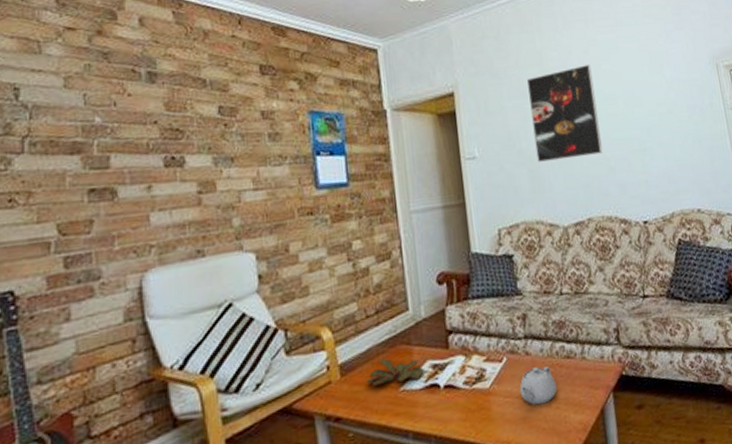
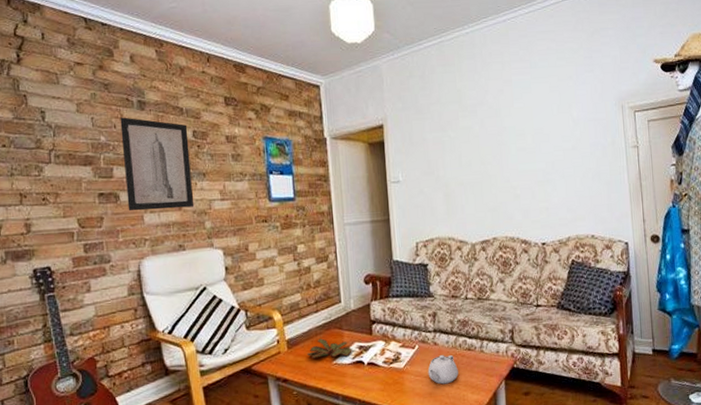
wall art: none [122,92,219,211] -> present [120,117,195,211]
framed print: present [526,64,603,162] -> none [446,102,510,188]

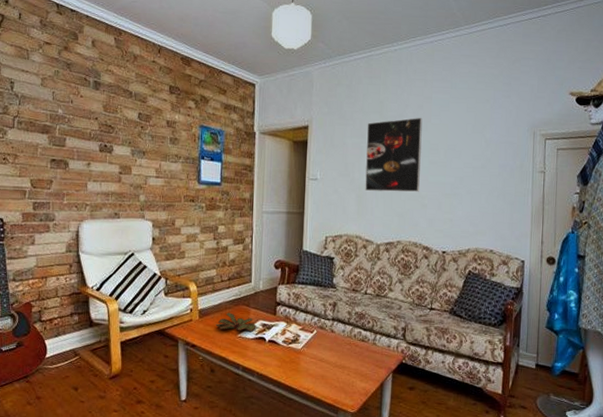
wall art: present [120,117,195,211] -> none [75,94,134,181]
teapot: present [428,355,459,385] -> none [322,342,351,369]
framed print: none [446,102,510,188] -> present [365,117,423,192]

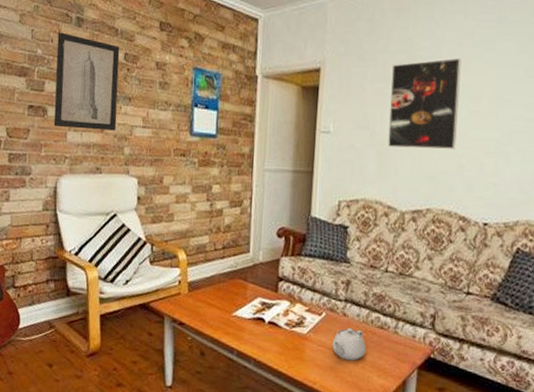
wall art: none [75,94,134,181] -> present [53,32,120,131]
succulent plant: present [215,312,256,332] -> none [207,287,254,311]
teapot: none [322,342,351,369] -> present [332,328,366,361]

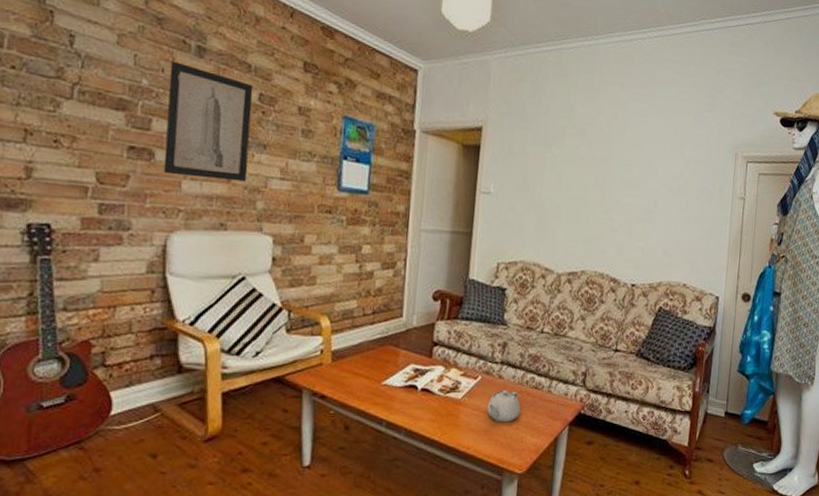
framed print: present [388,57,462,149] -> none [547,127,617,214]

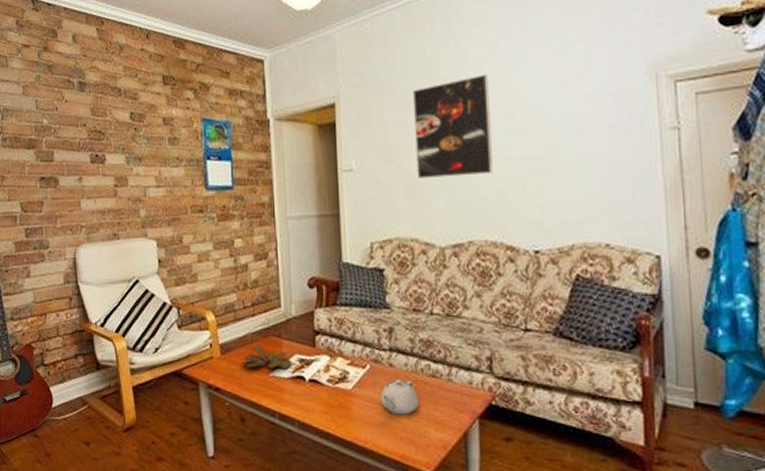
wall art: present [163,61,254,182] -> none [61,99,130,197]
succulent plant: none [353,354,407,379] -> present [241,346,292,370]
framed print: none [547,127,617,214] -> present [412,73,493,178]

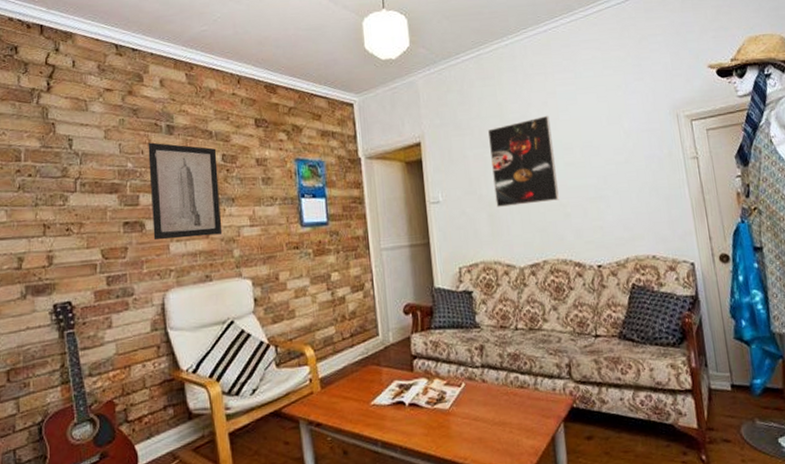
wall art: none [61,99,130,197] -> present [148,142,223,241]
succulent plant: present [241,346,292,370] -> none [342,376,392,399]
teapot: present [380,379,419,415] -> none [476,394,511,428]

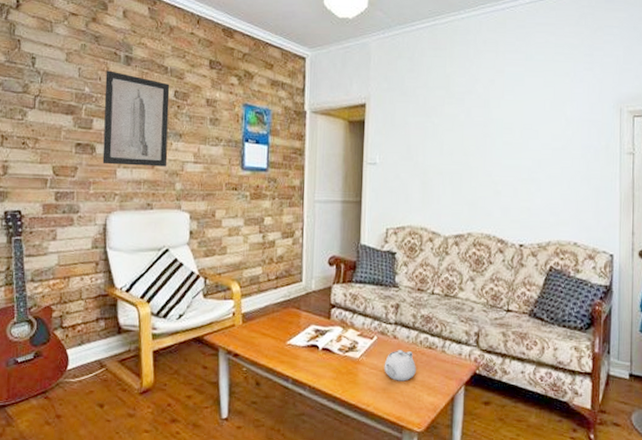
teapot: none [476,394,511,428] -> present [384,350,416,382]
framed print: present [487,115,559,207] -> none [430,93,494,178]

